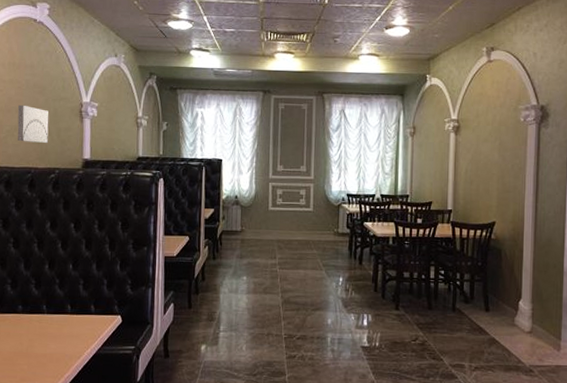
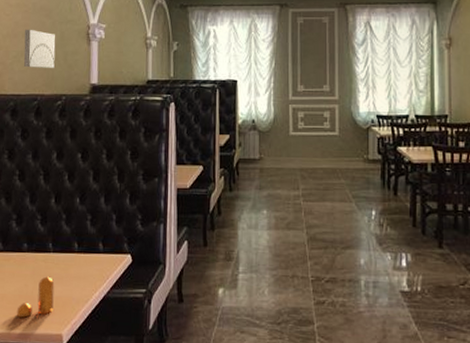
pepper shaker: none [12,335,49,372] -> present [16,276,55,318]

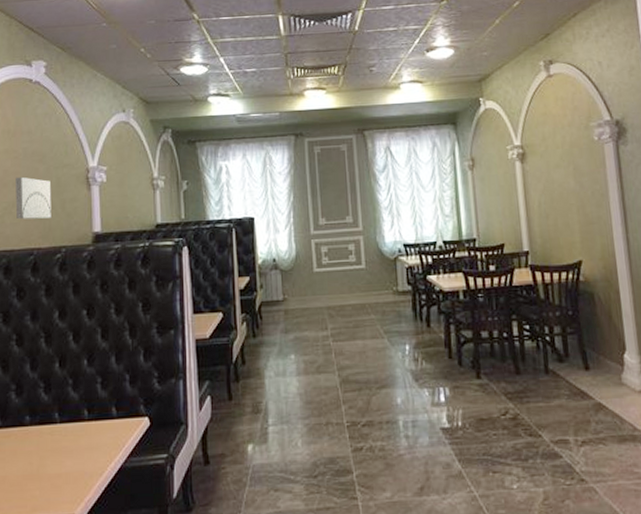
pepper shaker: present [16,276,55,318] -> none [20,450,63,501]

